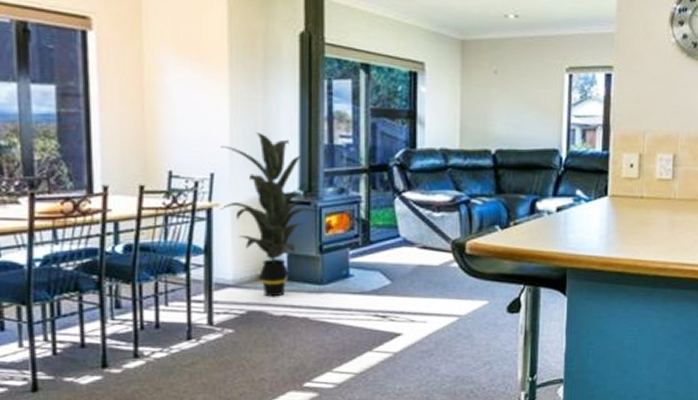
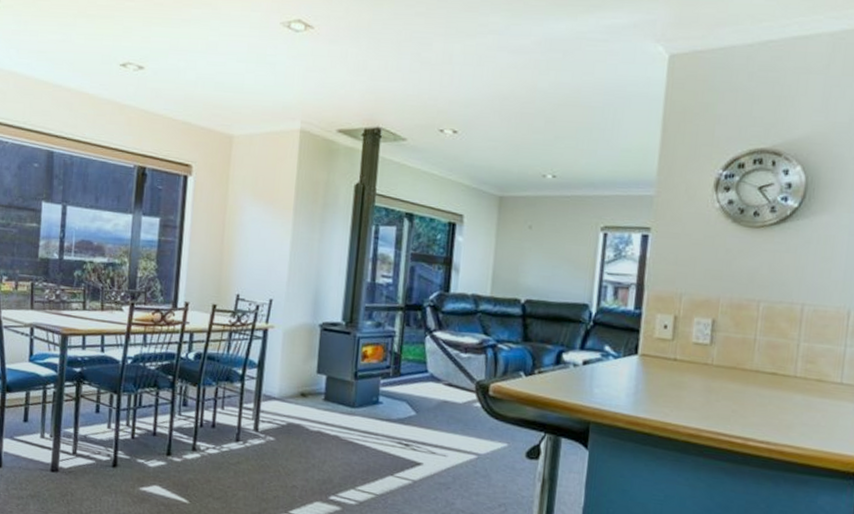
indoor plant: present [220,132,322,297] -> none [274,267,359,414]

